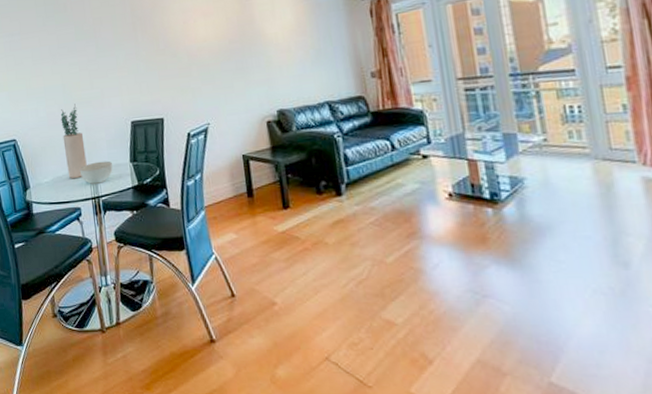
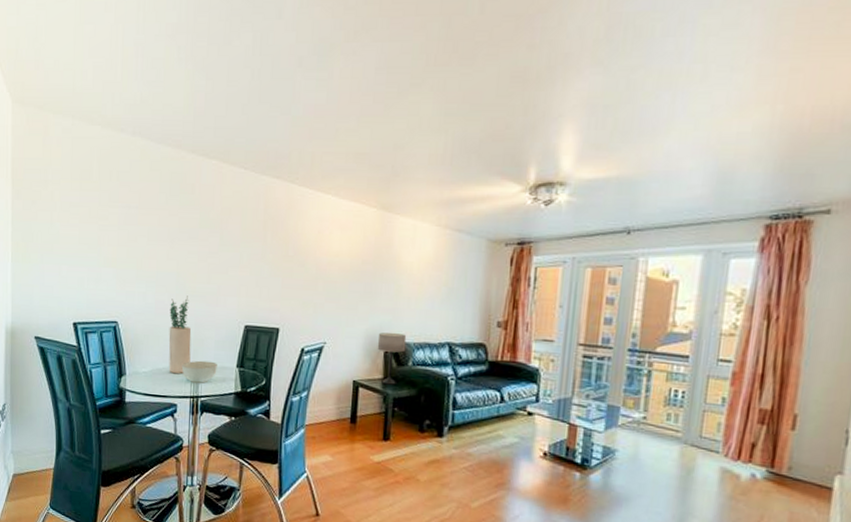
table lamp: none [257,101,287,154] -> present [377,332,407,385]

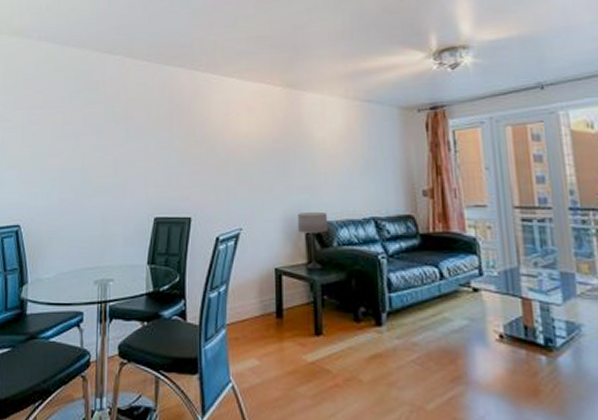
vase: present [168,296,192,374] -> none [73,191,98,278]
bowl: present [181,360,217,384] -> none [87,260,126,287]

